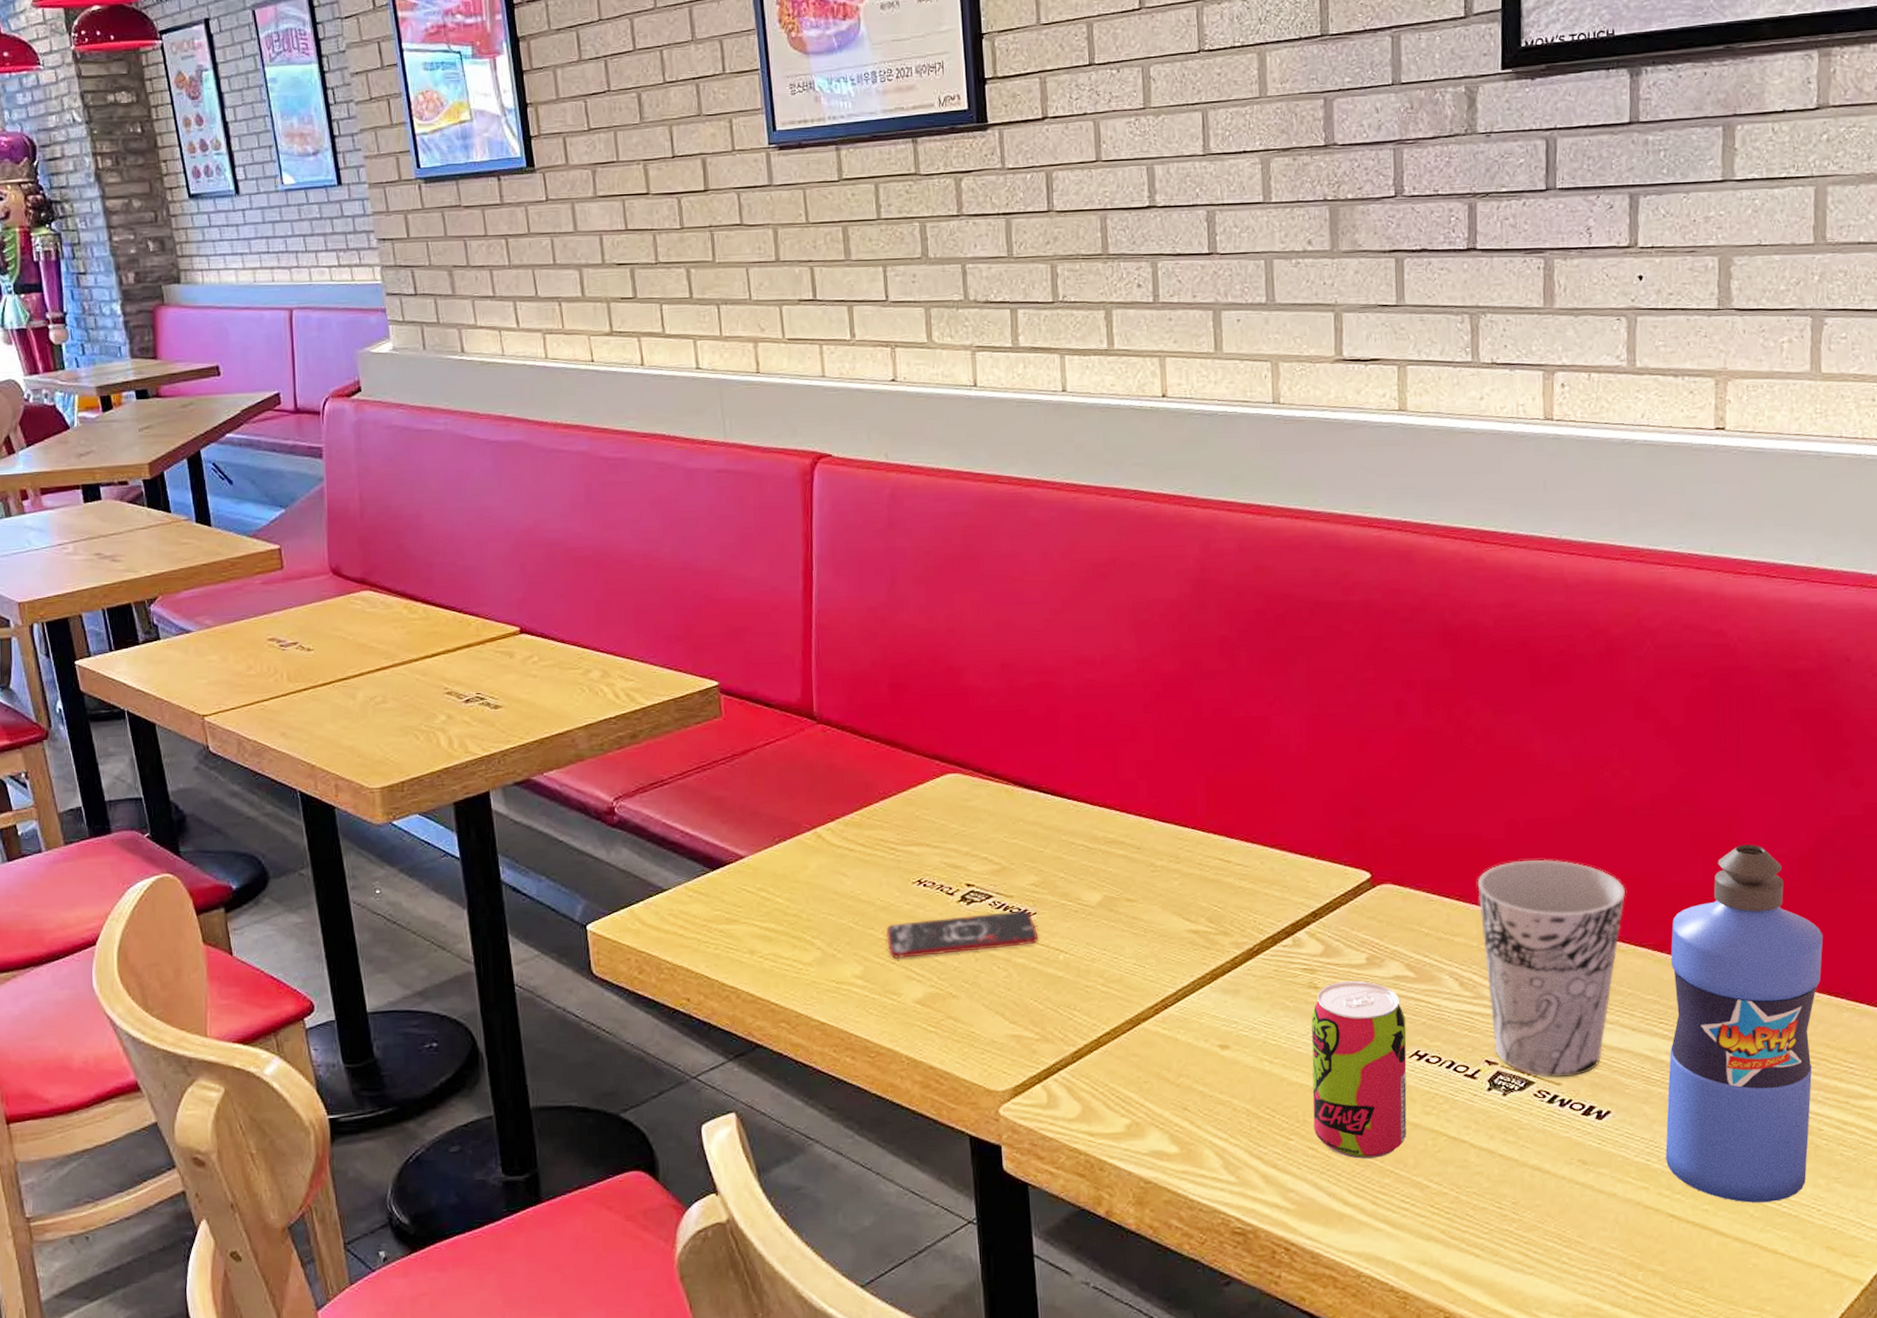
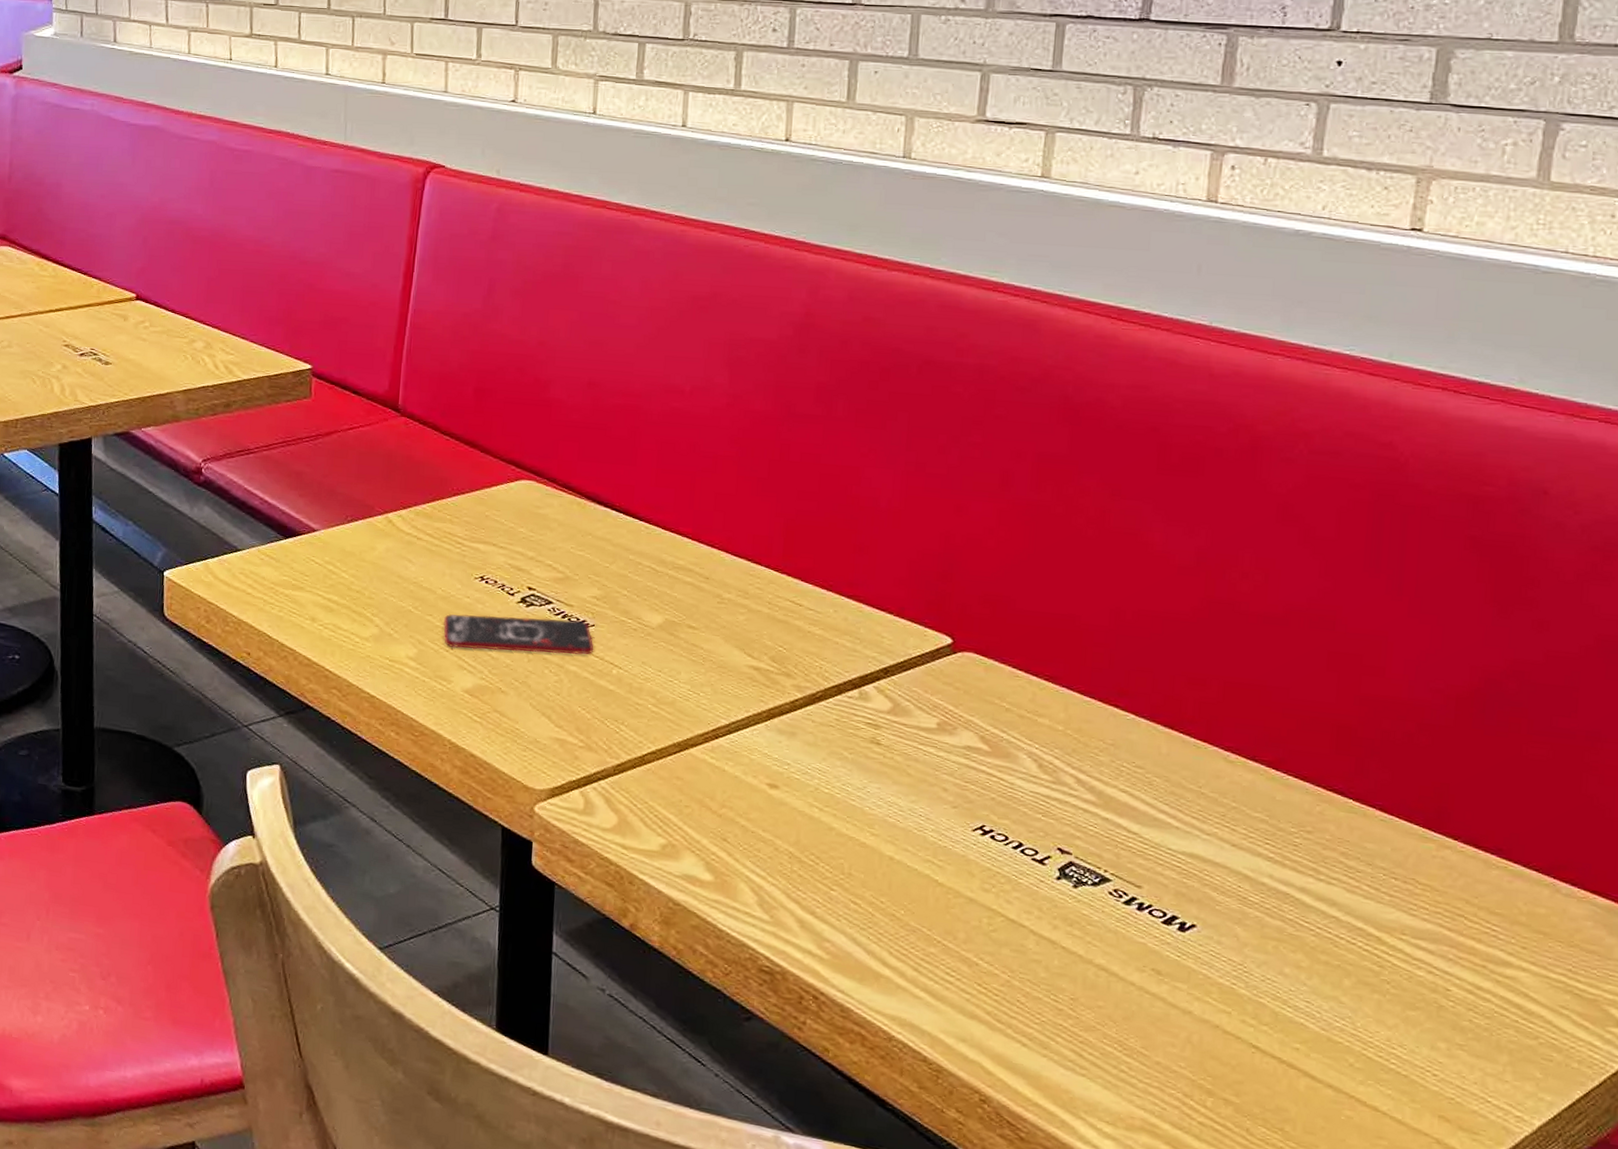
beverage can: present [1311,980,1407,1159] -> none [859,742,974,926]
cup: present [1477,859,1625,1077] -> none [1069,650,1241,882]
water bottle: present [1665,844,1824,1203] -> none [1255,671,1477,1056]

